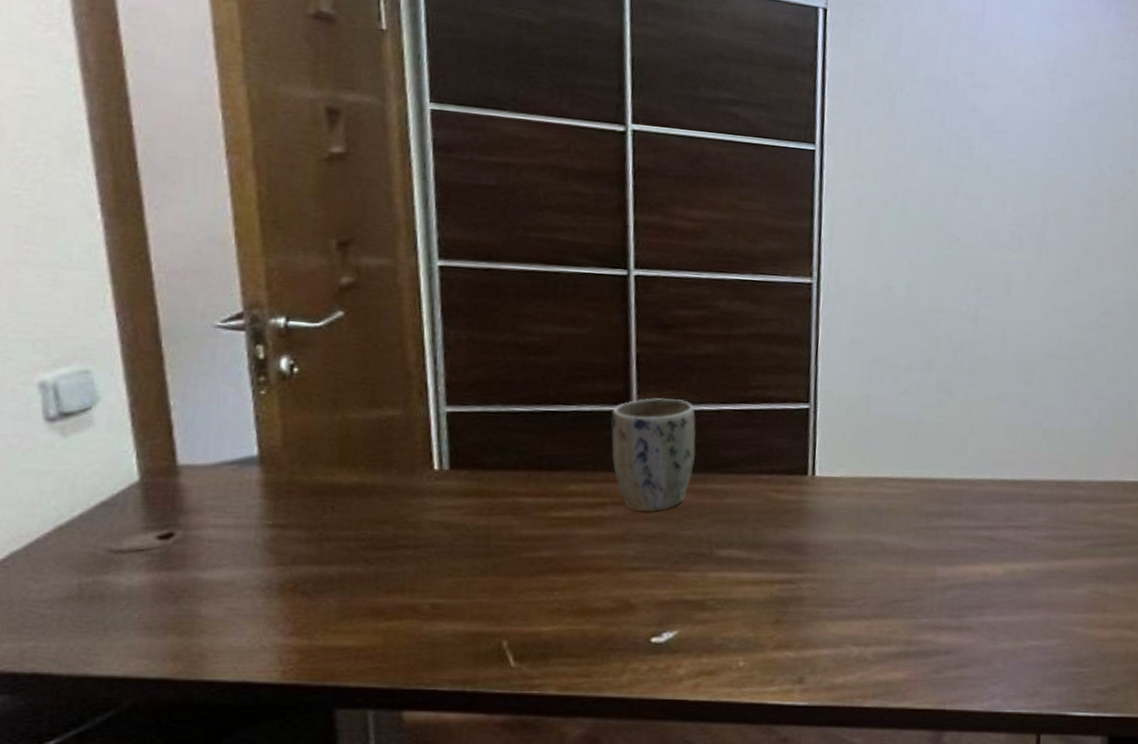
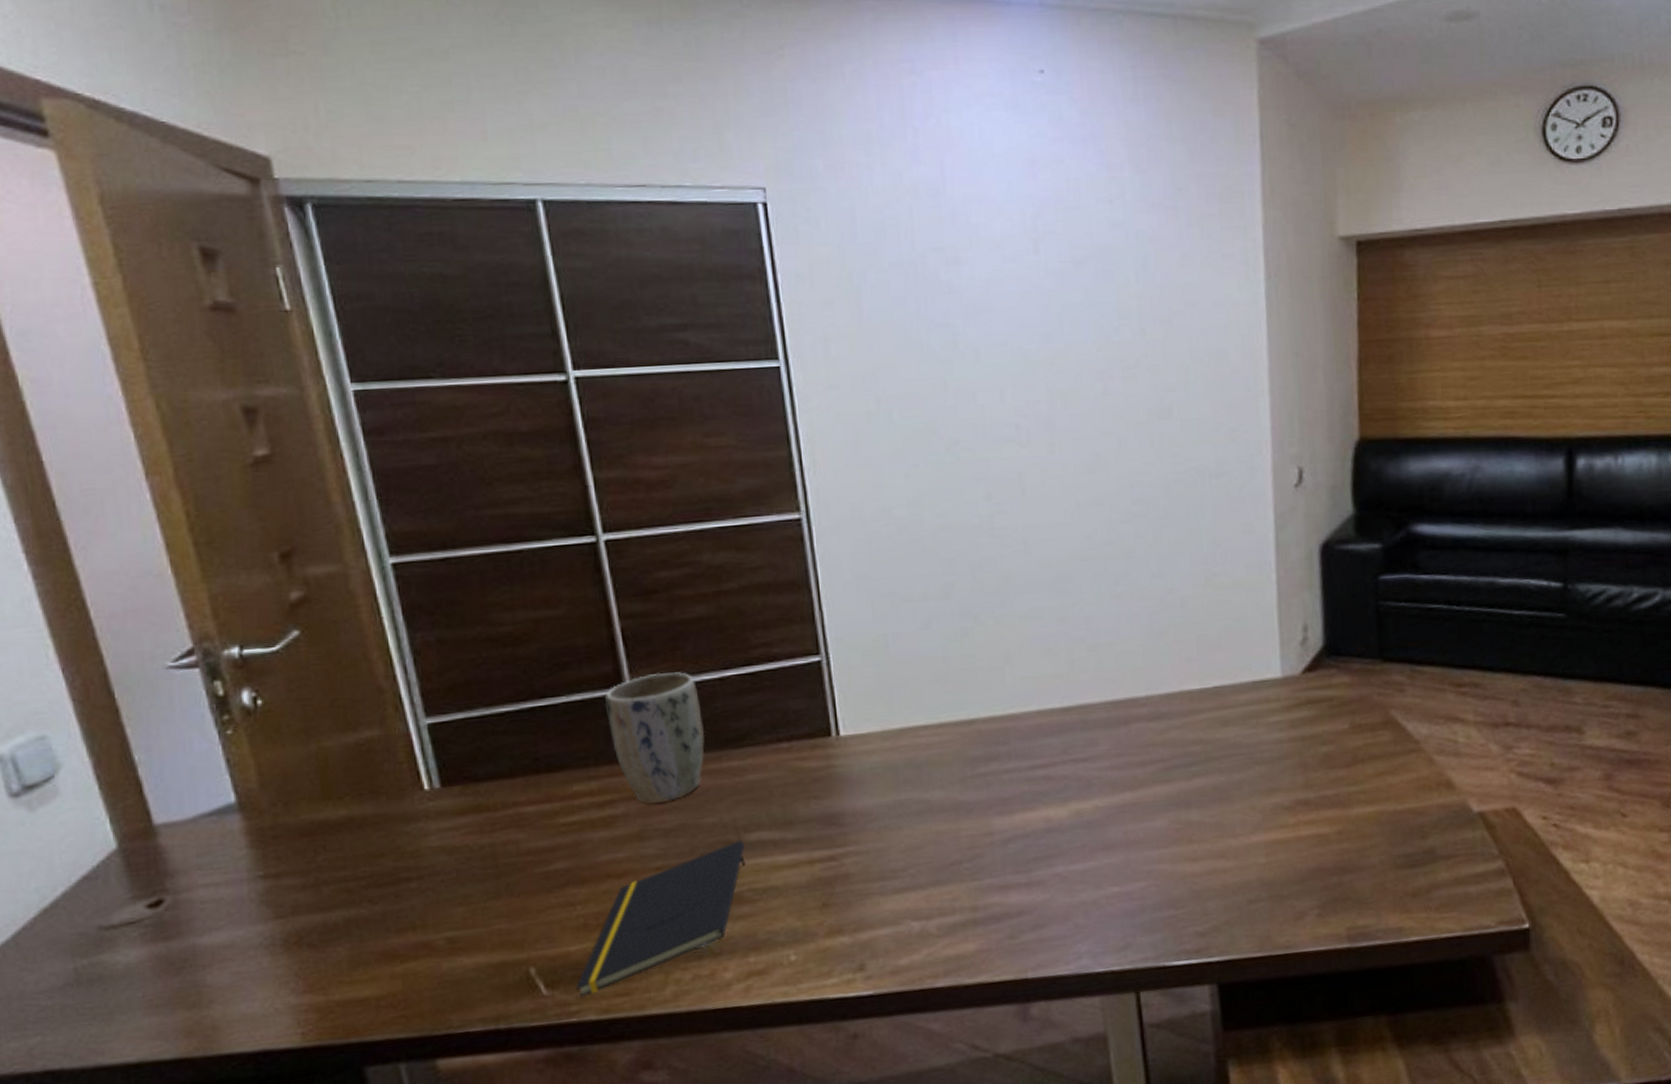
notepad: none [541,555,714,674] -> present [576,841,746,998]

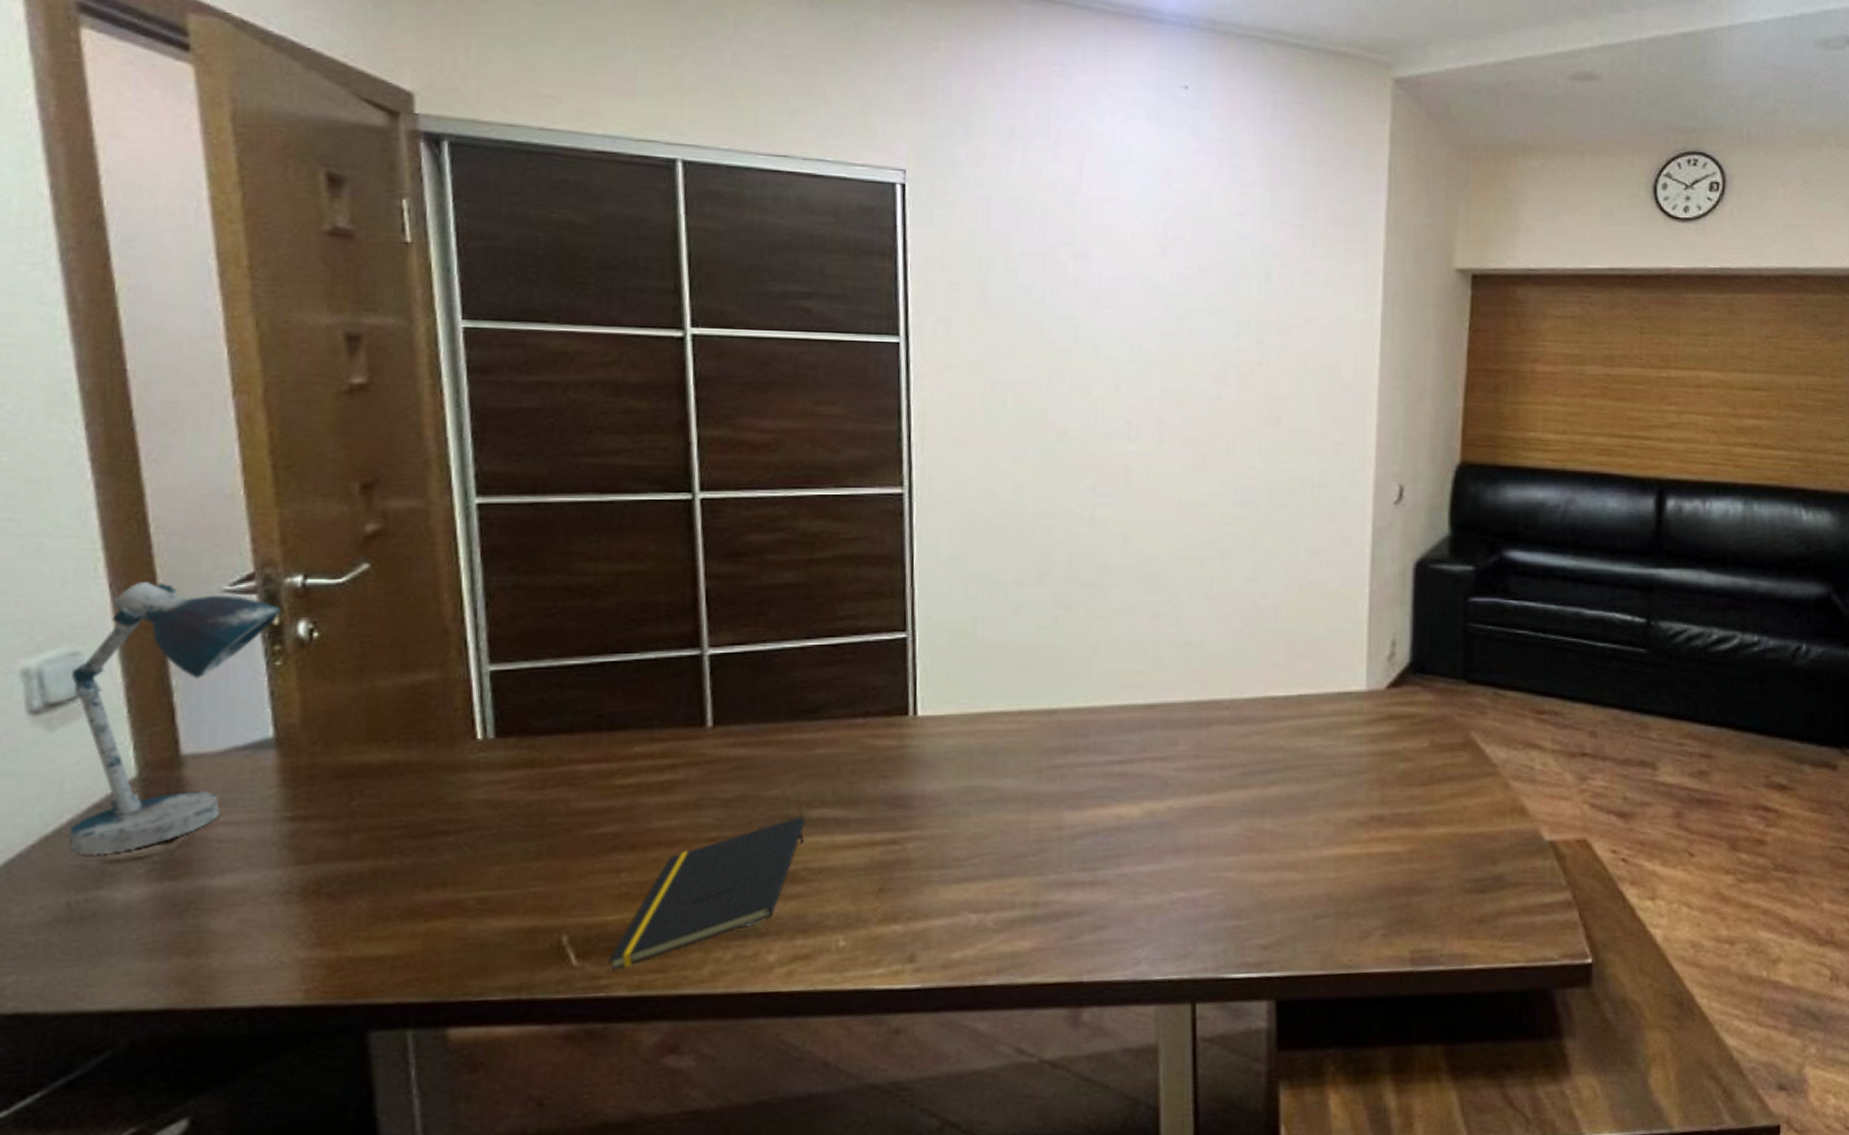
desk lamp: none [42,664,224,924] -> present [68,582,281,856]
plant pot: present [604,672,705,804] -> none [678,636,779,771]

